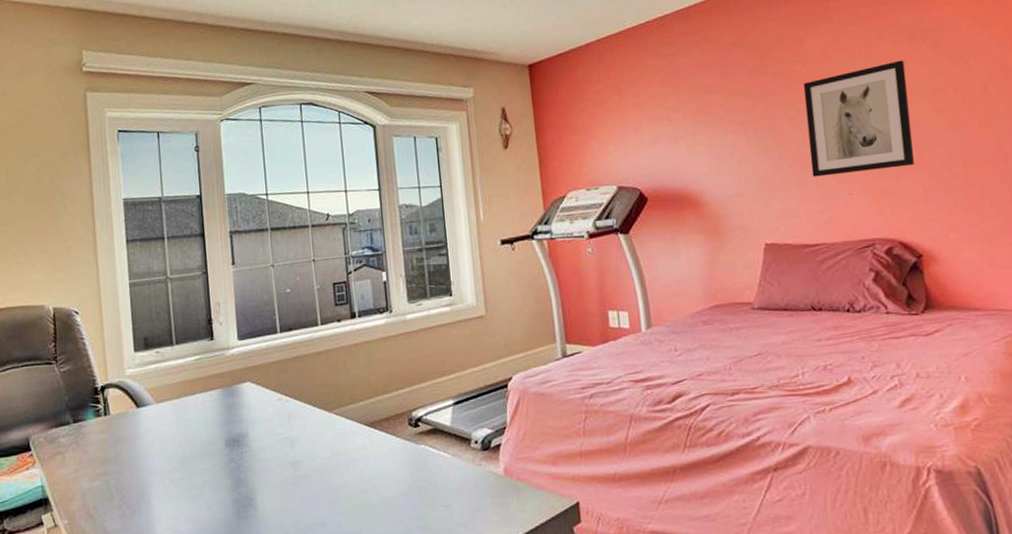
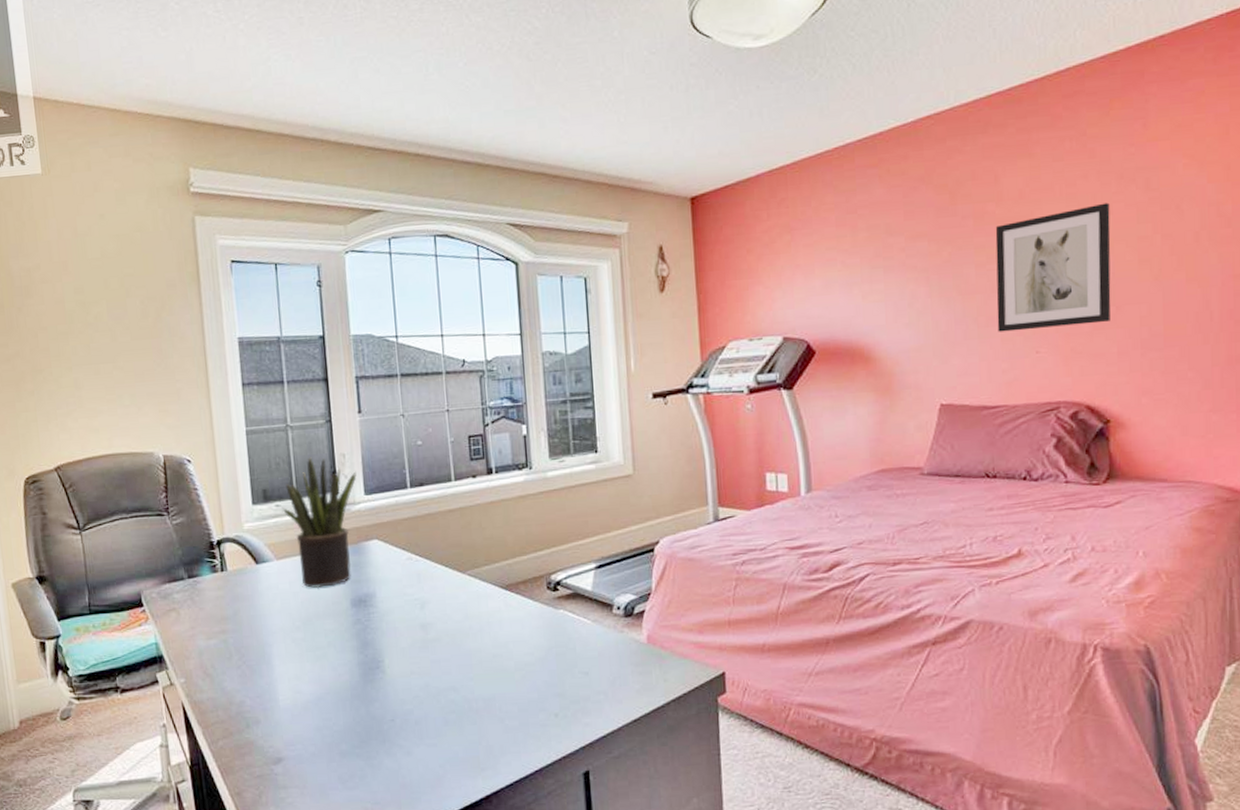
potted plant: none [162,306,231,430] -> present [283,457,357,588]

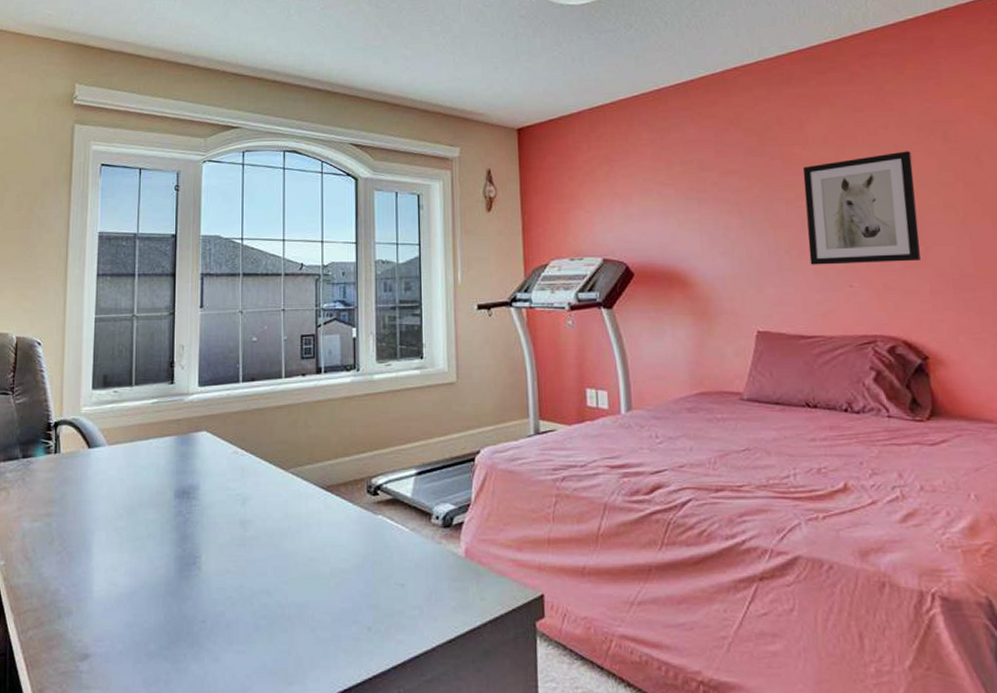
potted plant: present [283,457,357,588] -> none [120,347,193,476]

